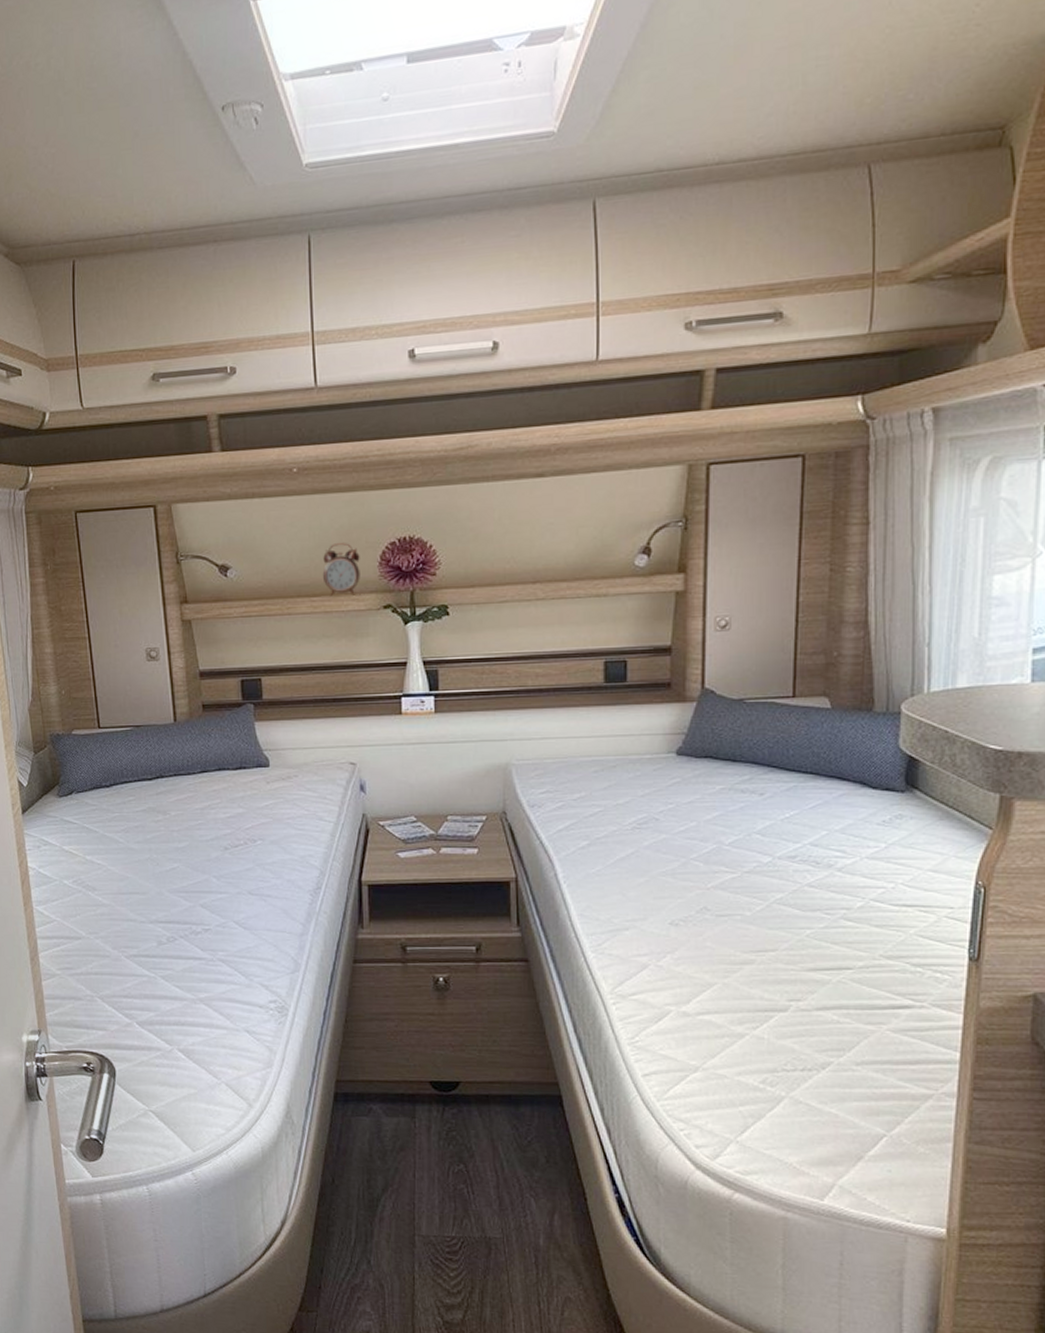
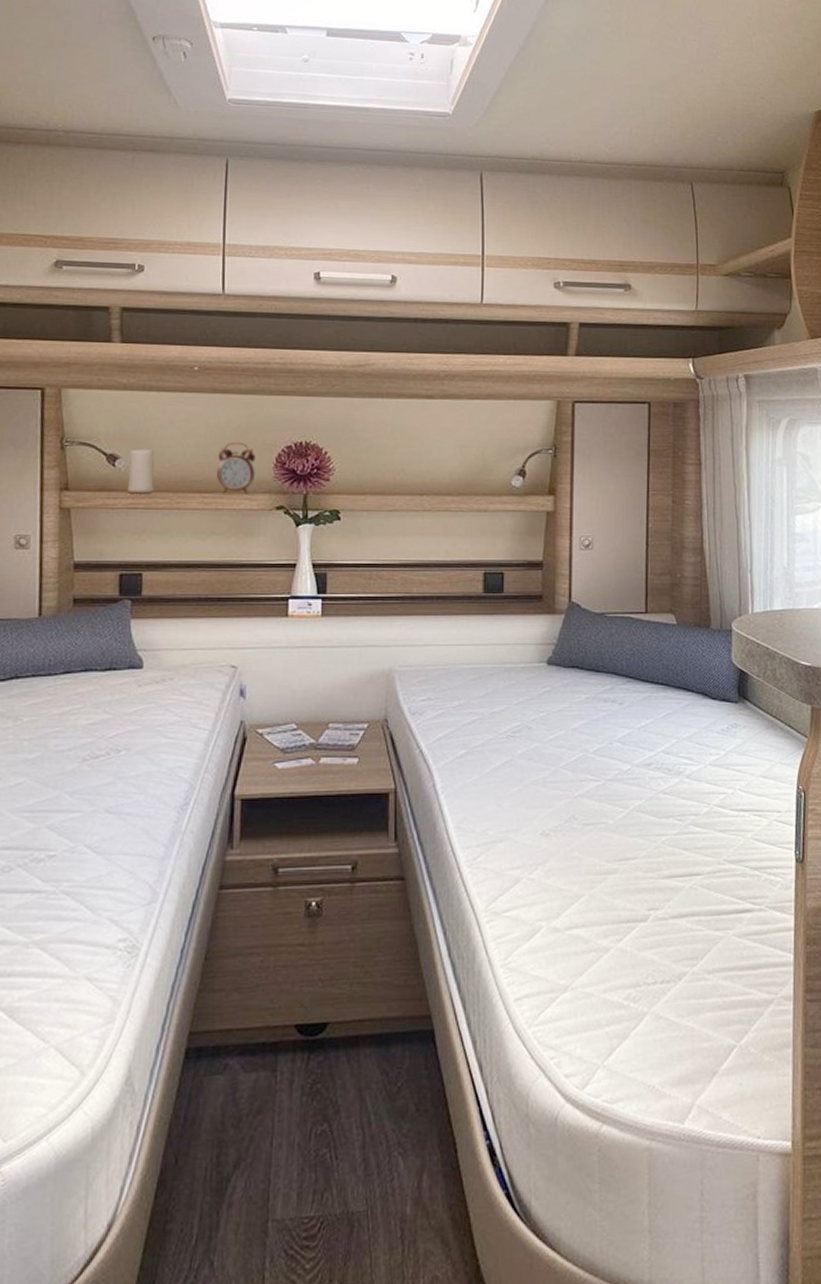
candle: none [239,556,265,602] -> present [127,448,155,494]

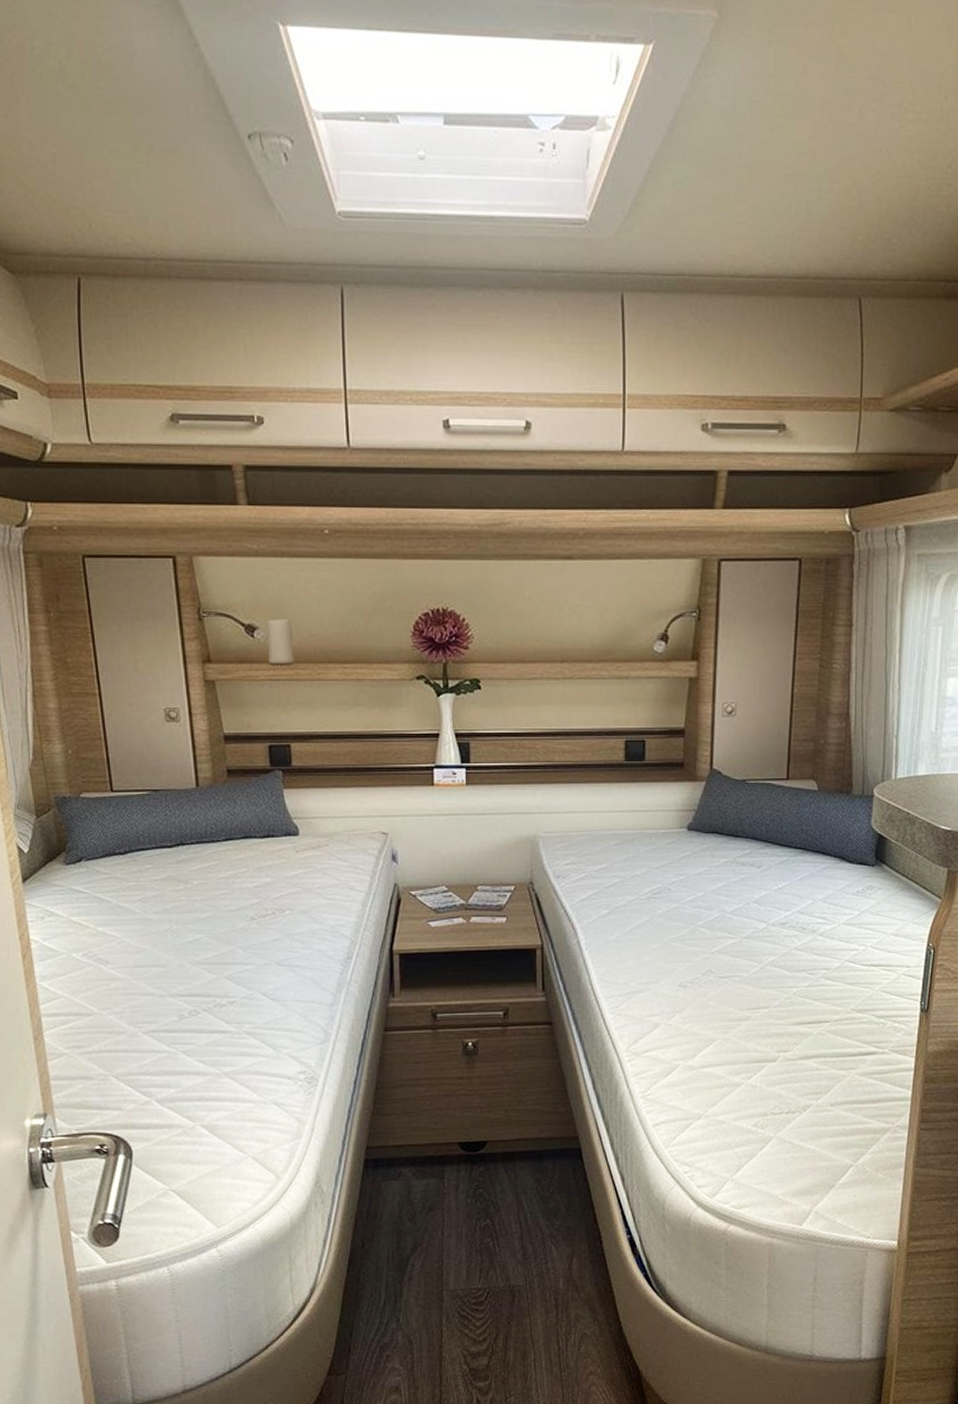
alarm clock: present [216,442,256,495] -> none [354,610,393,664]

